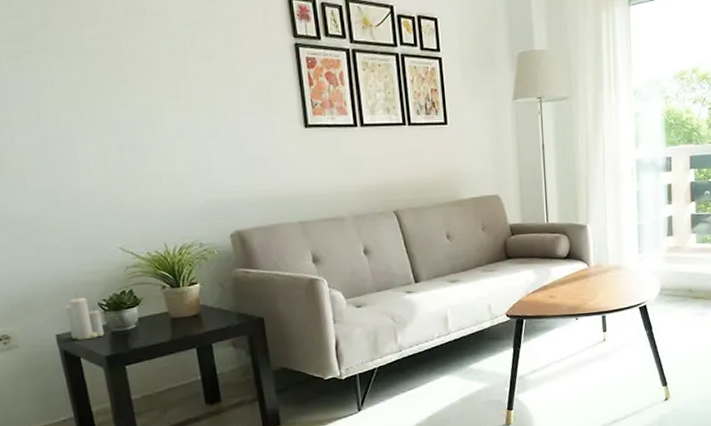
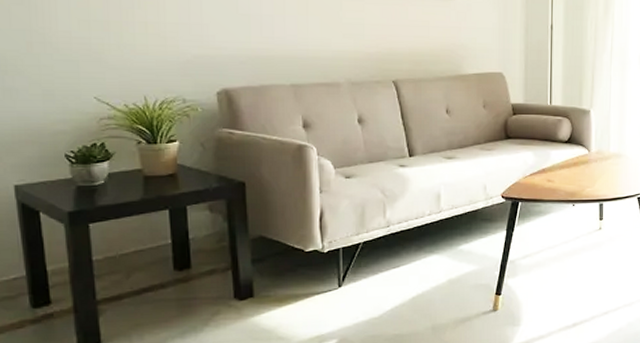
candle: present [65,294,105,341] -> none [27,144,69,193]

